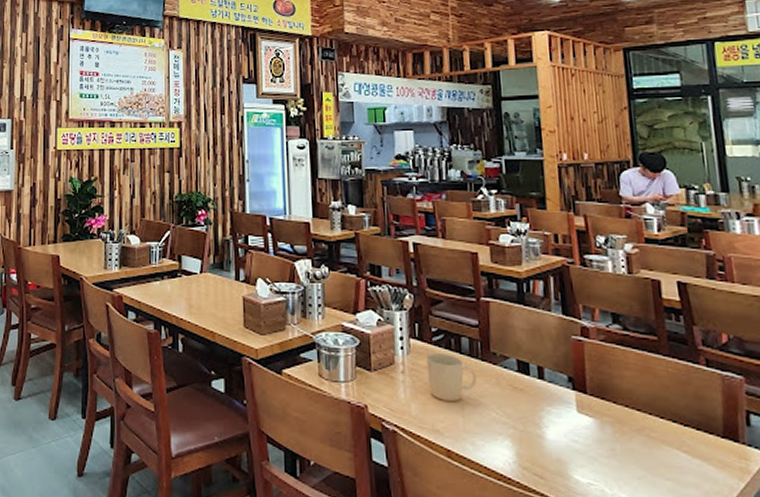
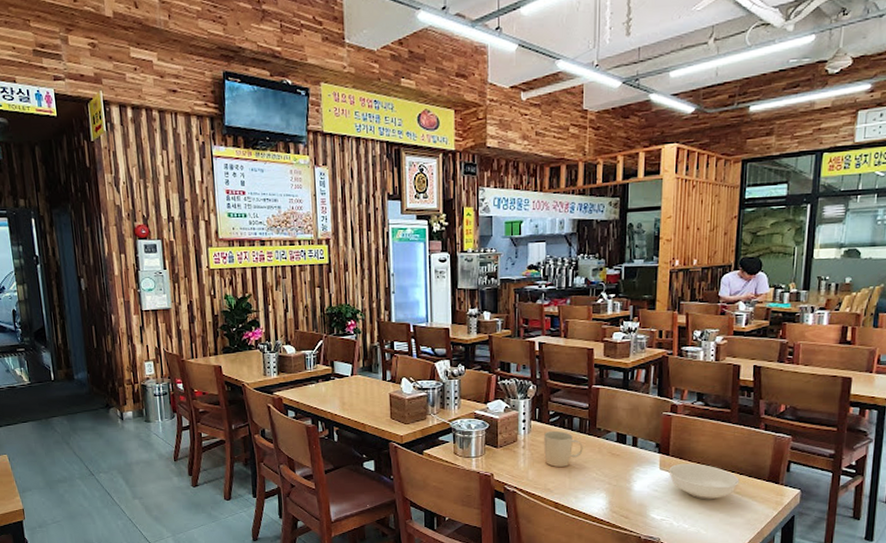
bowl: none [589,405,685,460] -> present [669,463,740,500]

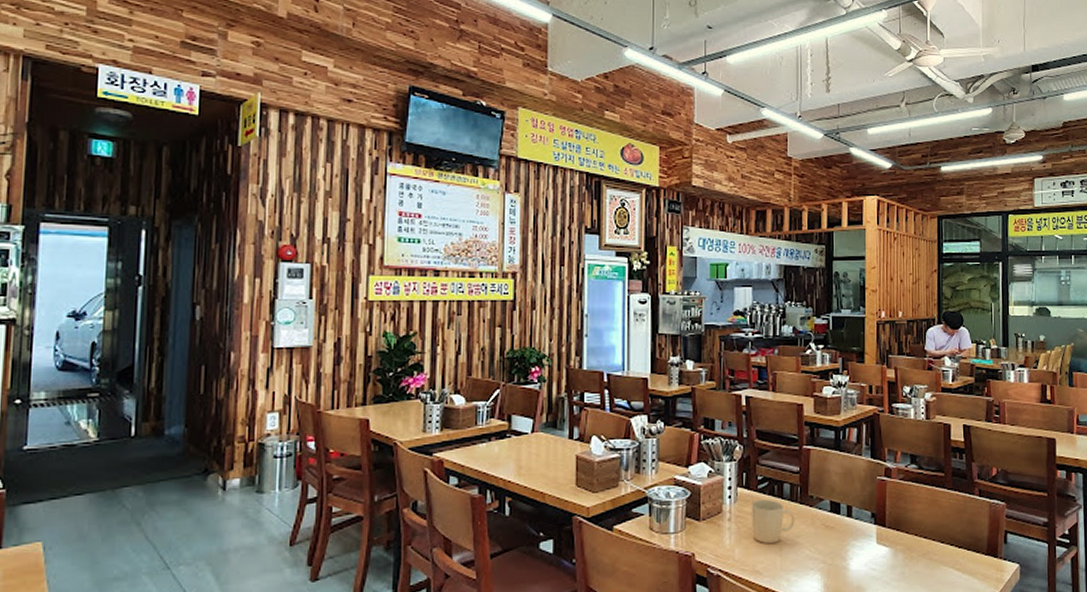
bowl: present [669,463,740,500] -> none [886,535,959,579]

